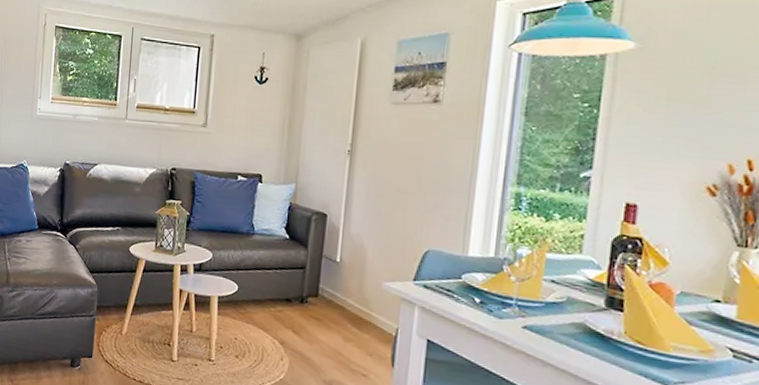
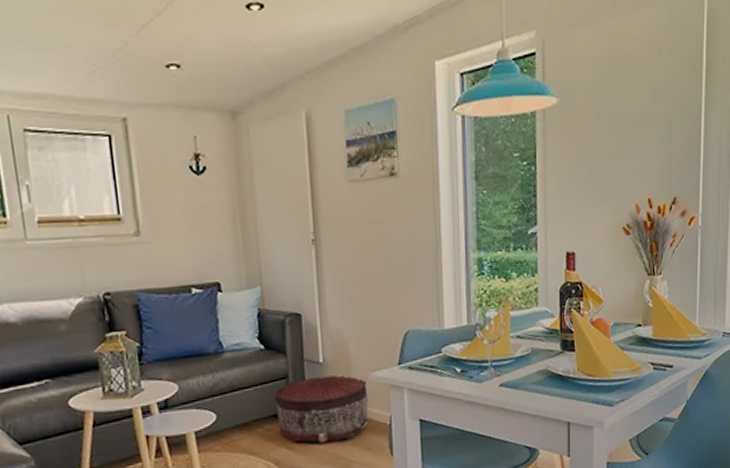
pouf: none [289,273,379,341] -> present [274,375,369,444]

